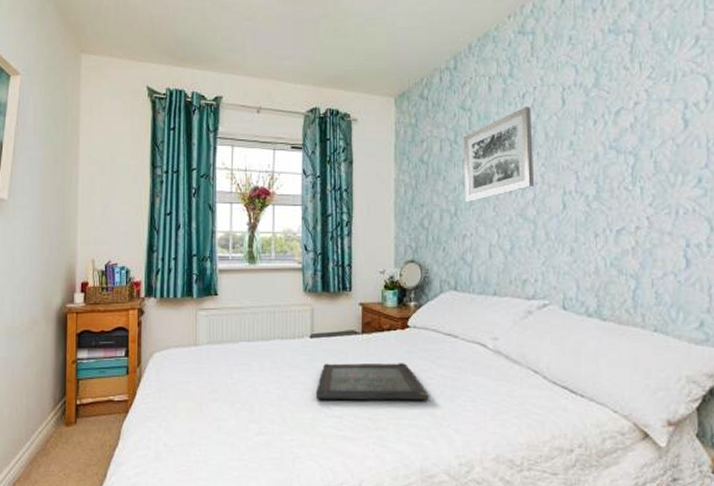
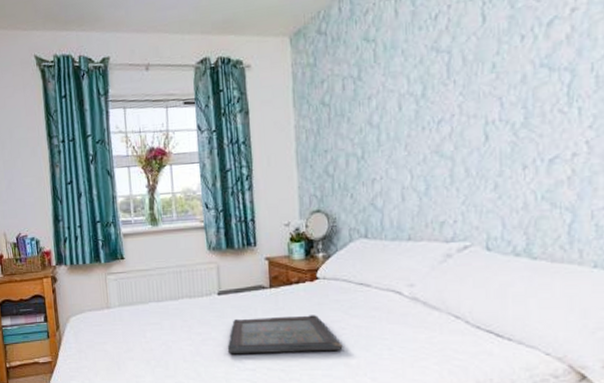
wall art: present [463,107,535,202] -> none [368,28,452,143]

